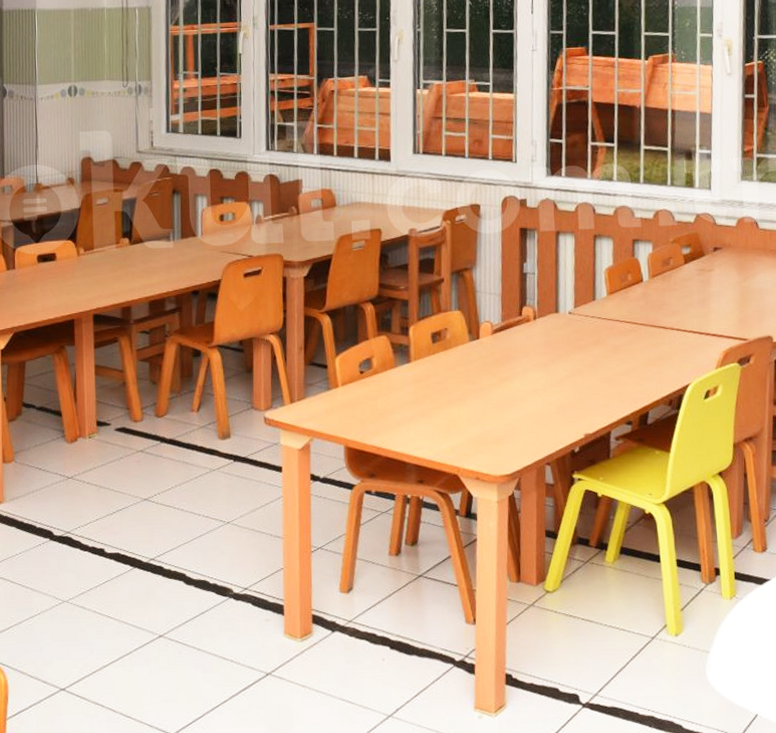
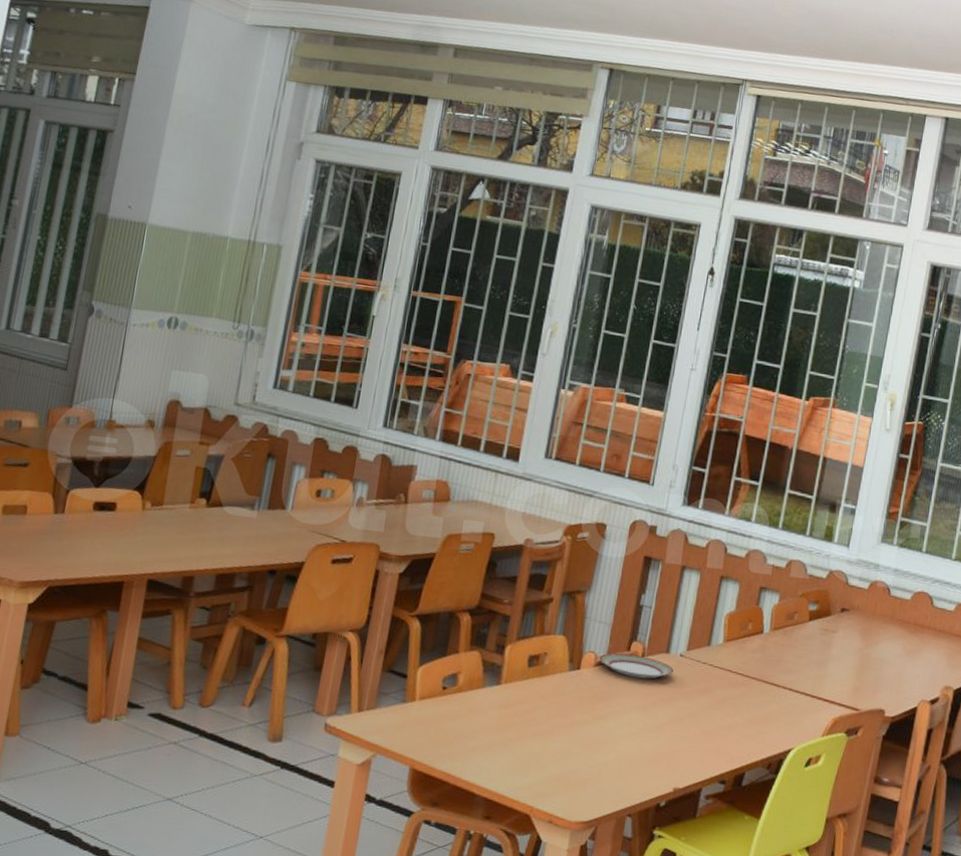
plate: none [495,318,566,339] -> present [599,653,675,679]

